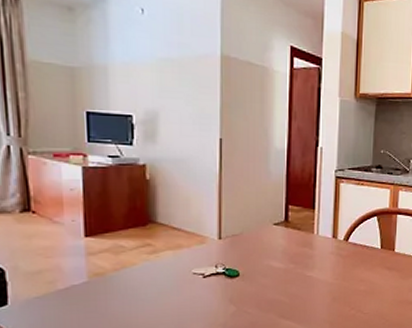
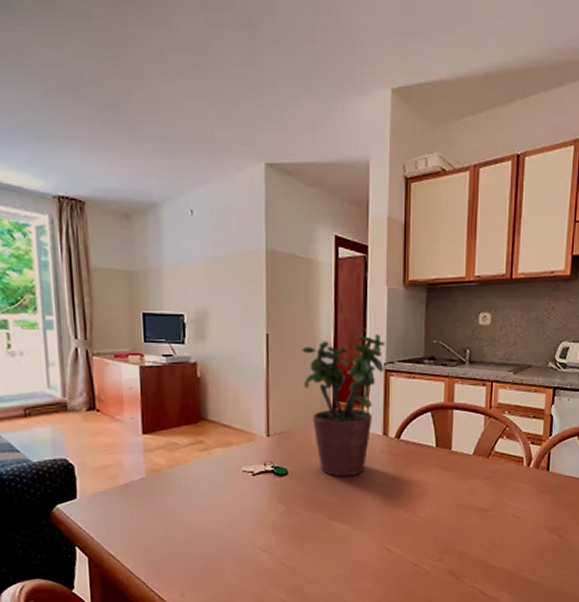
potted plant: none [256,143,336,278] -> present [302,334,385,477]

